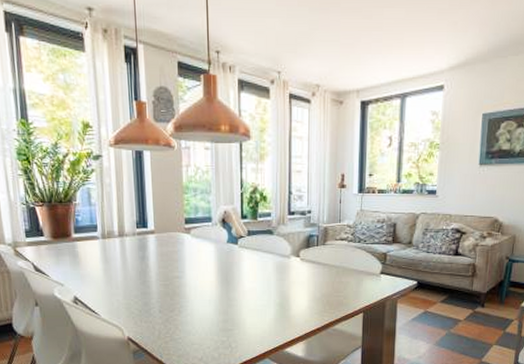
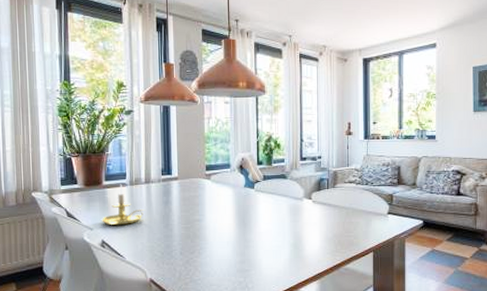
candle holder: none [72,237,120,282] -> present [101,184,146,226]

